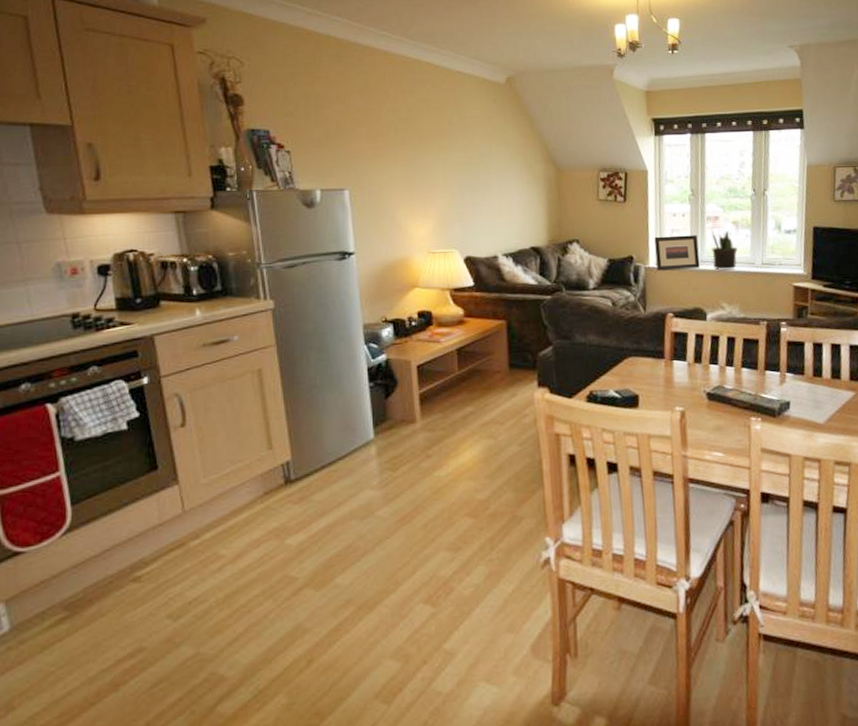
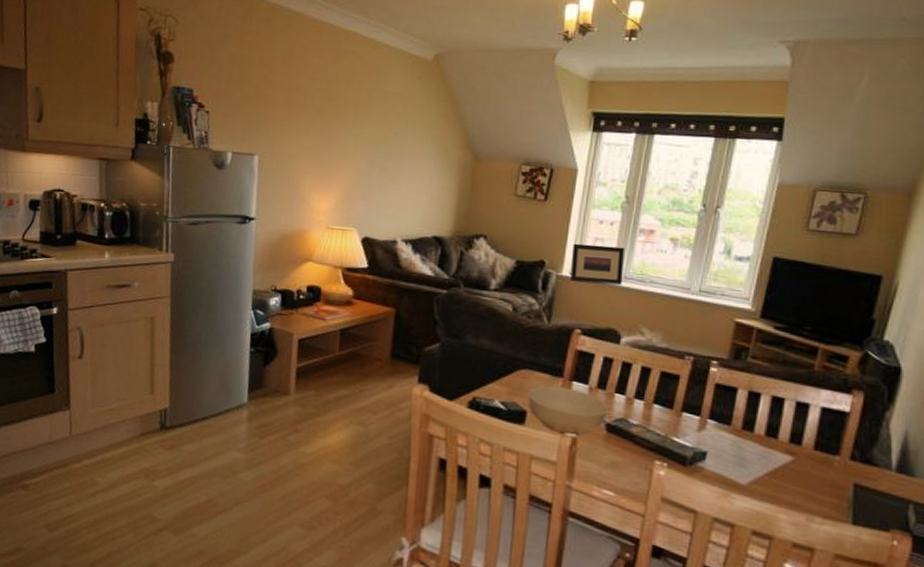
bowl: none [636,367,708,409] -> present [527,385,610,435]
planter: present [712,231,737,270] -> none [638,246,671,293]

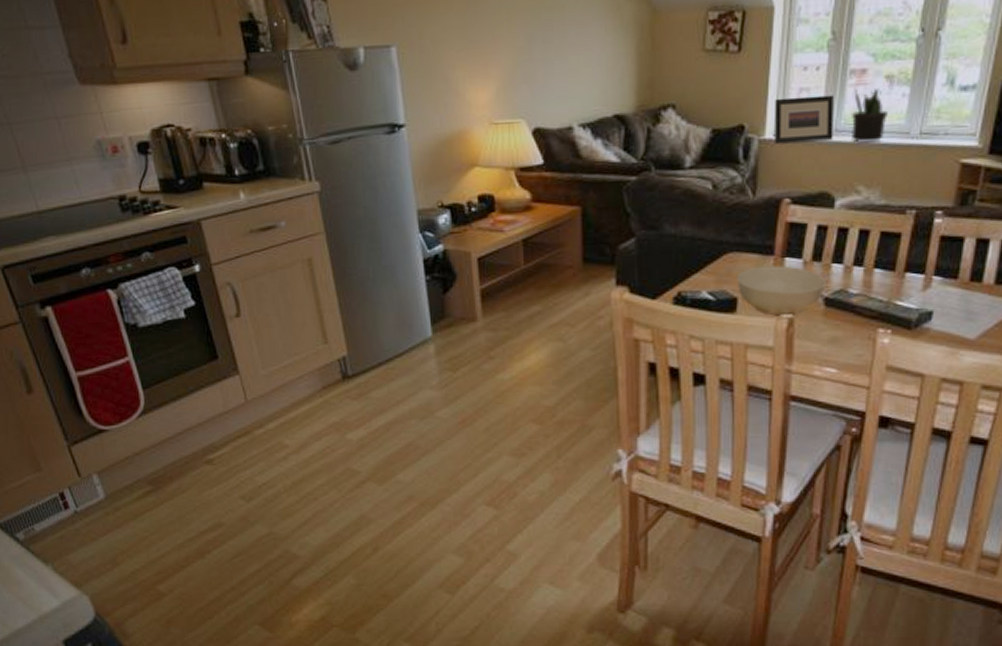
planter: none [638,246,671,293] -> present [852,89,888,143]

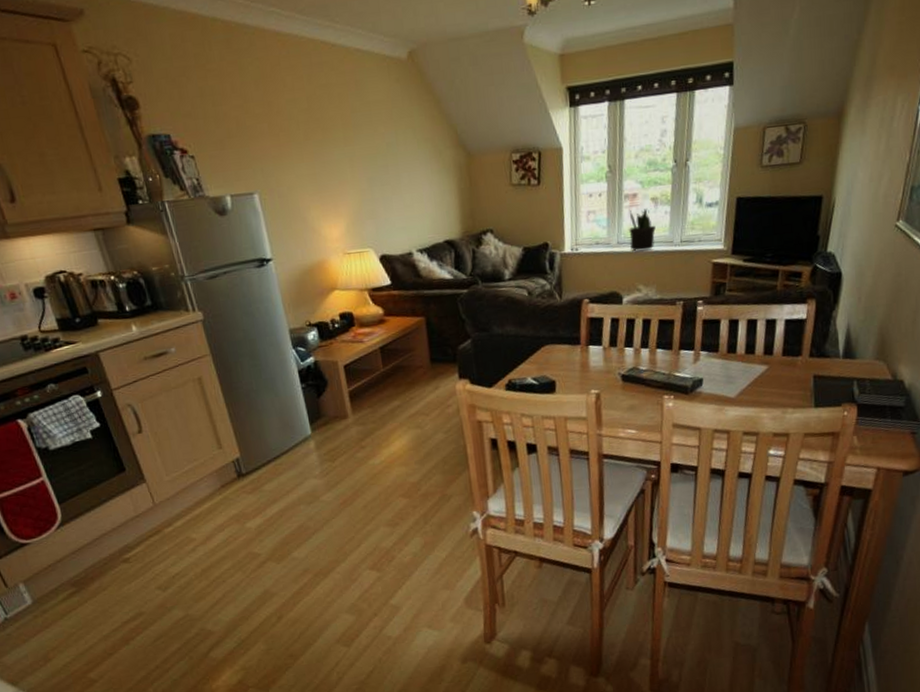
bowl: present [736,266,827,316] -> none [553,352,623,393]
picture frame: present [775,95,834,144] -> none [570,215,617,257]

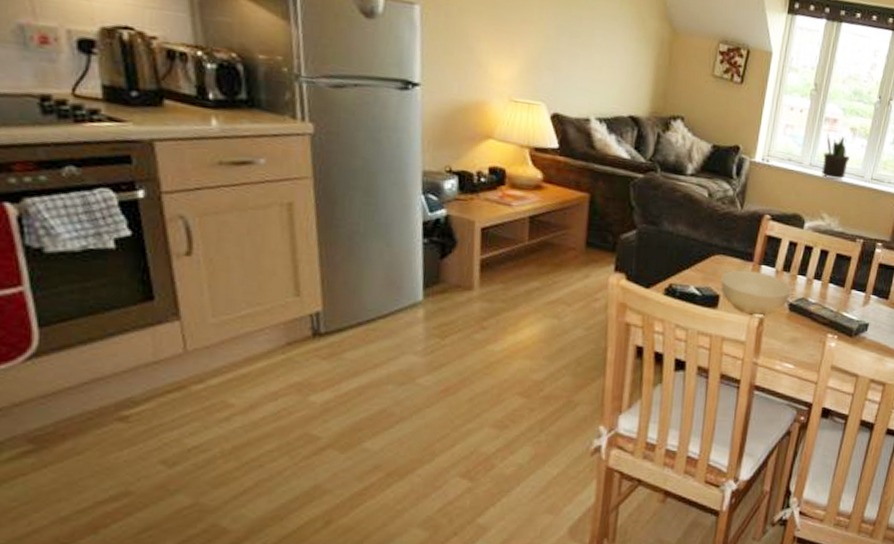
bowl: none [553,352,623,393] -> present [720,270,793,316]

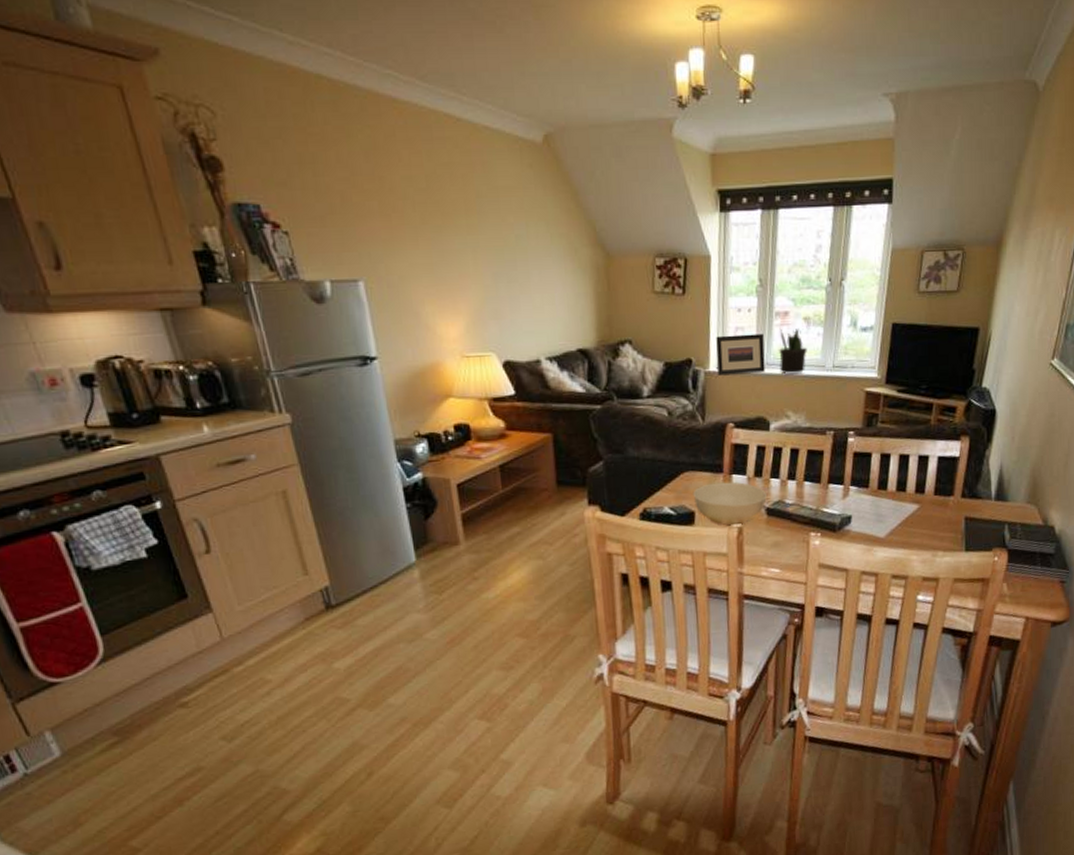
picture frame: none [763,129,811,173] -> present [716,333,765,376]

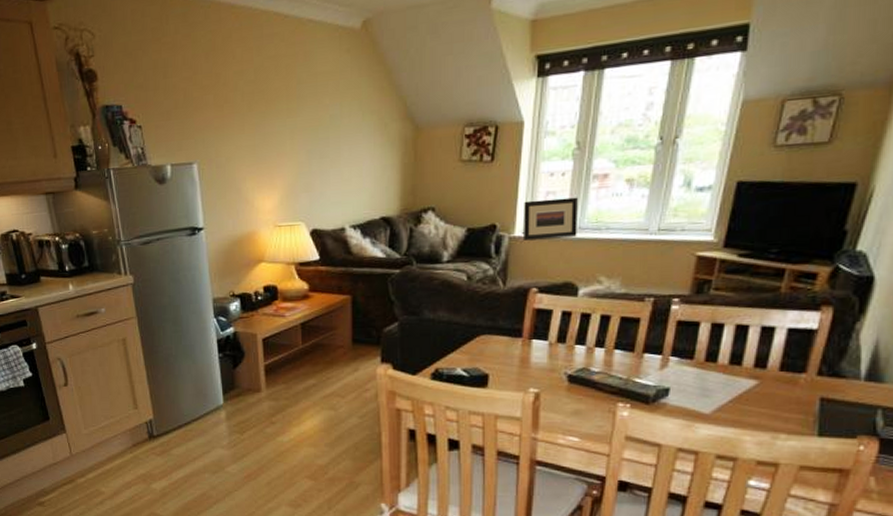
bowl: present [693,482,768,526] -> none [488,346,571,391]
planter: present [779,329,807,375] -> none [594,191,628,239]

